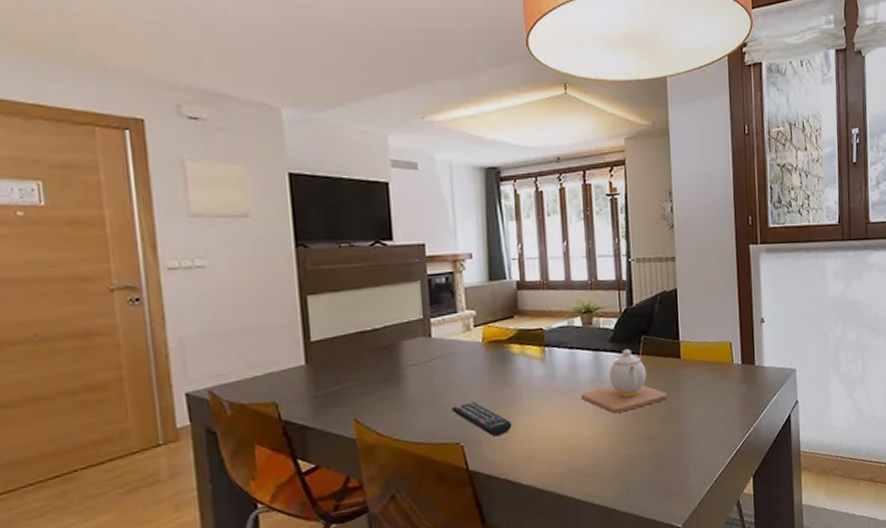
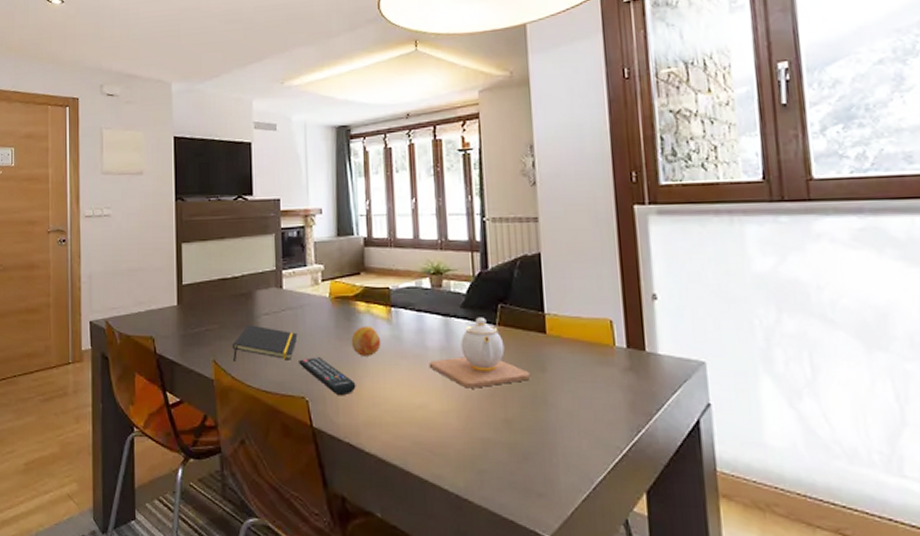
notepad: none [377,377,450,418] -> present [233,325,298,362]
fruit: none [506,366,536,396] -> present [351,326,381,356]

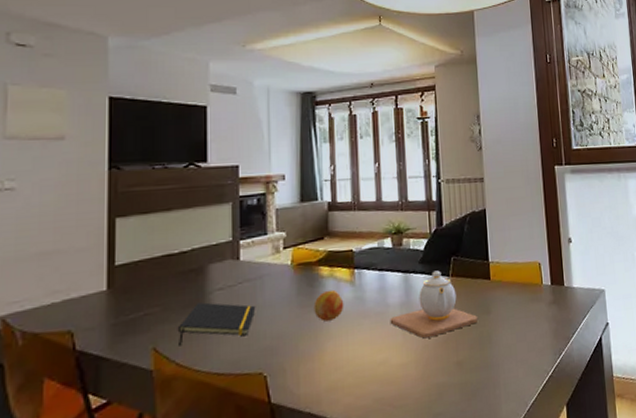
remote control: present [299,358,356,396] -> none [257,328,318,365]

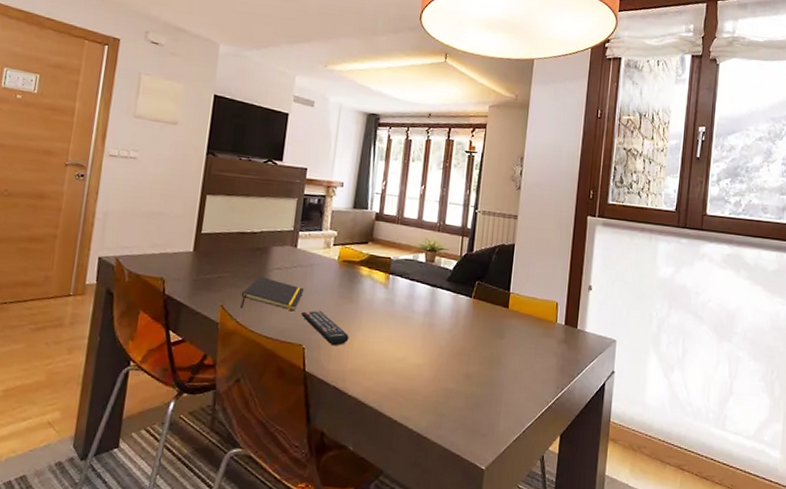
remote control: none [257,328,318,365] -> present [301,311,349,346]
fruit: present [313,289,344,321] -> none [350,288,377,314]
teapot: present [390,270,479,339] -> none [413,290,492,348]

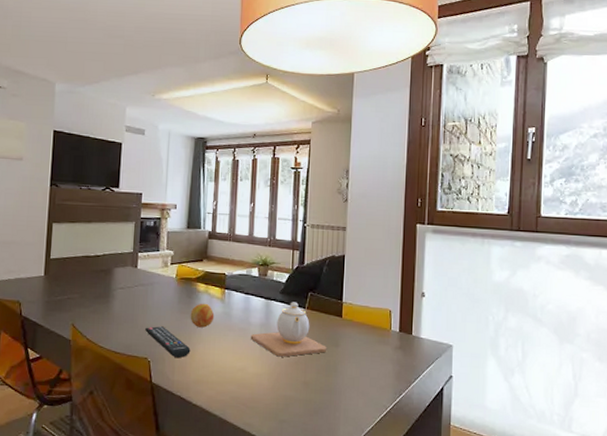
notepad: present [241,276,305,312] -> none [90,296,147,328]
fruit: none [350,288,377,314] -> present [190,303,215,328]
teapot: none [413,290,492,348] -> present [250,302,327,357]

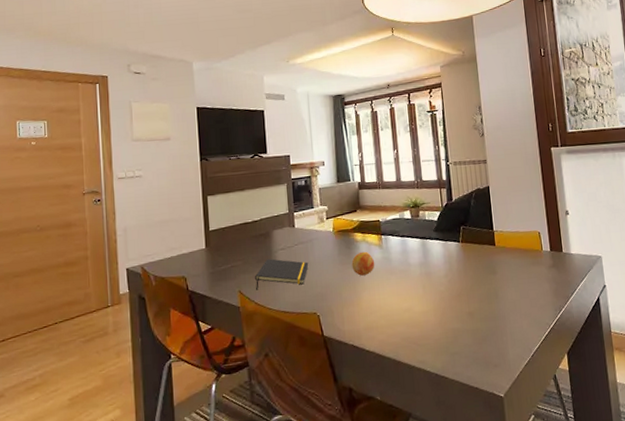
notepad: none [90,296,147,328] -> present [255,259,309,290]
remote control: present [145,326,191,358] -> none [310,280,357,309]
teapot: present [250,302,327,357] -> none [412,237,486,292]

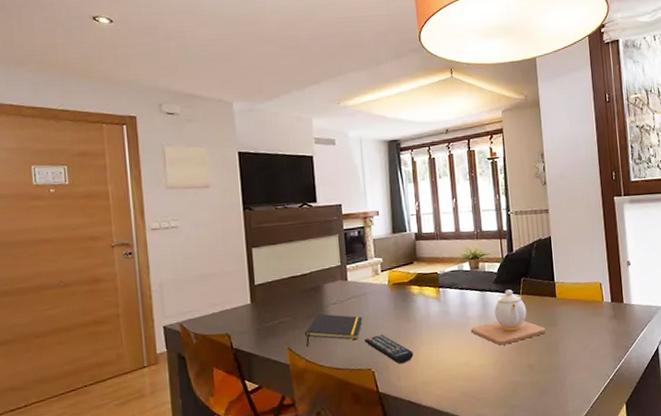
remote control: none [310,280,357,309] -> present [365,335,414,364]
fruit: present [351,251,375,276] -> none [408,304,433,330]
teapot: none [412,237,486,292] -> present [470,289,547,346]

